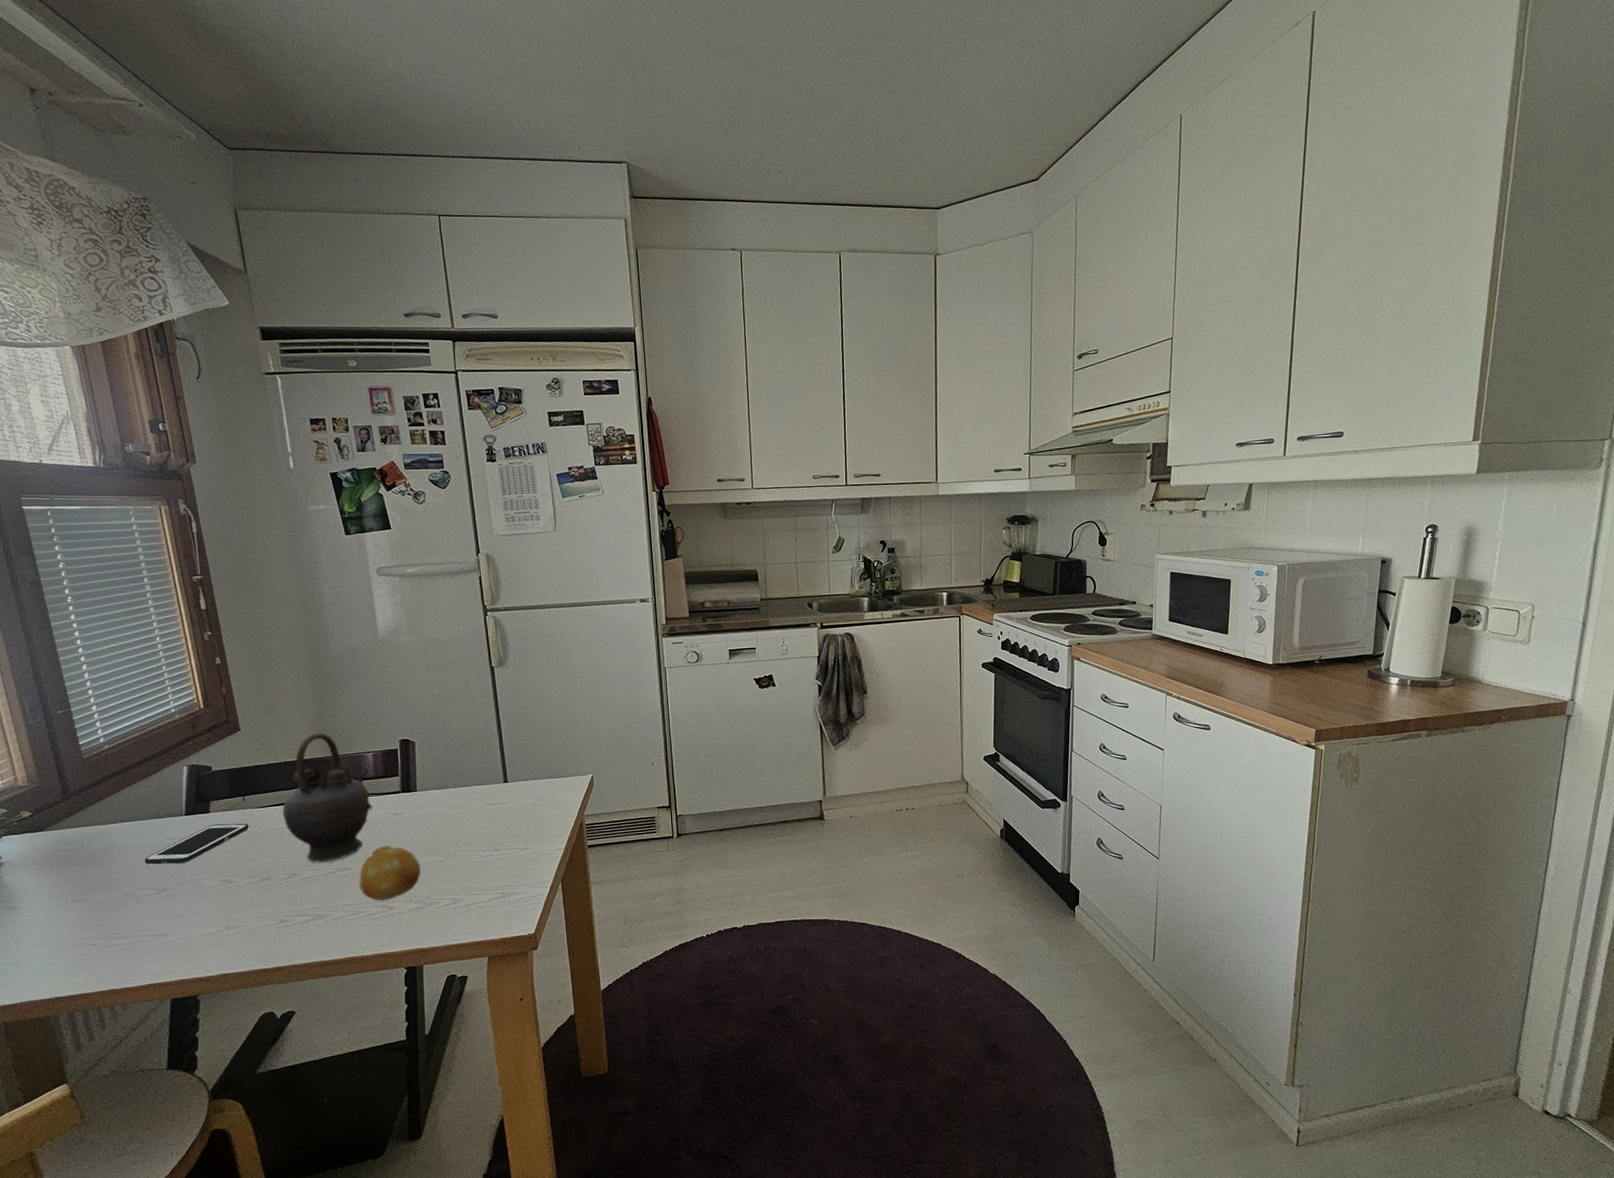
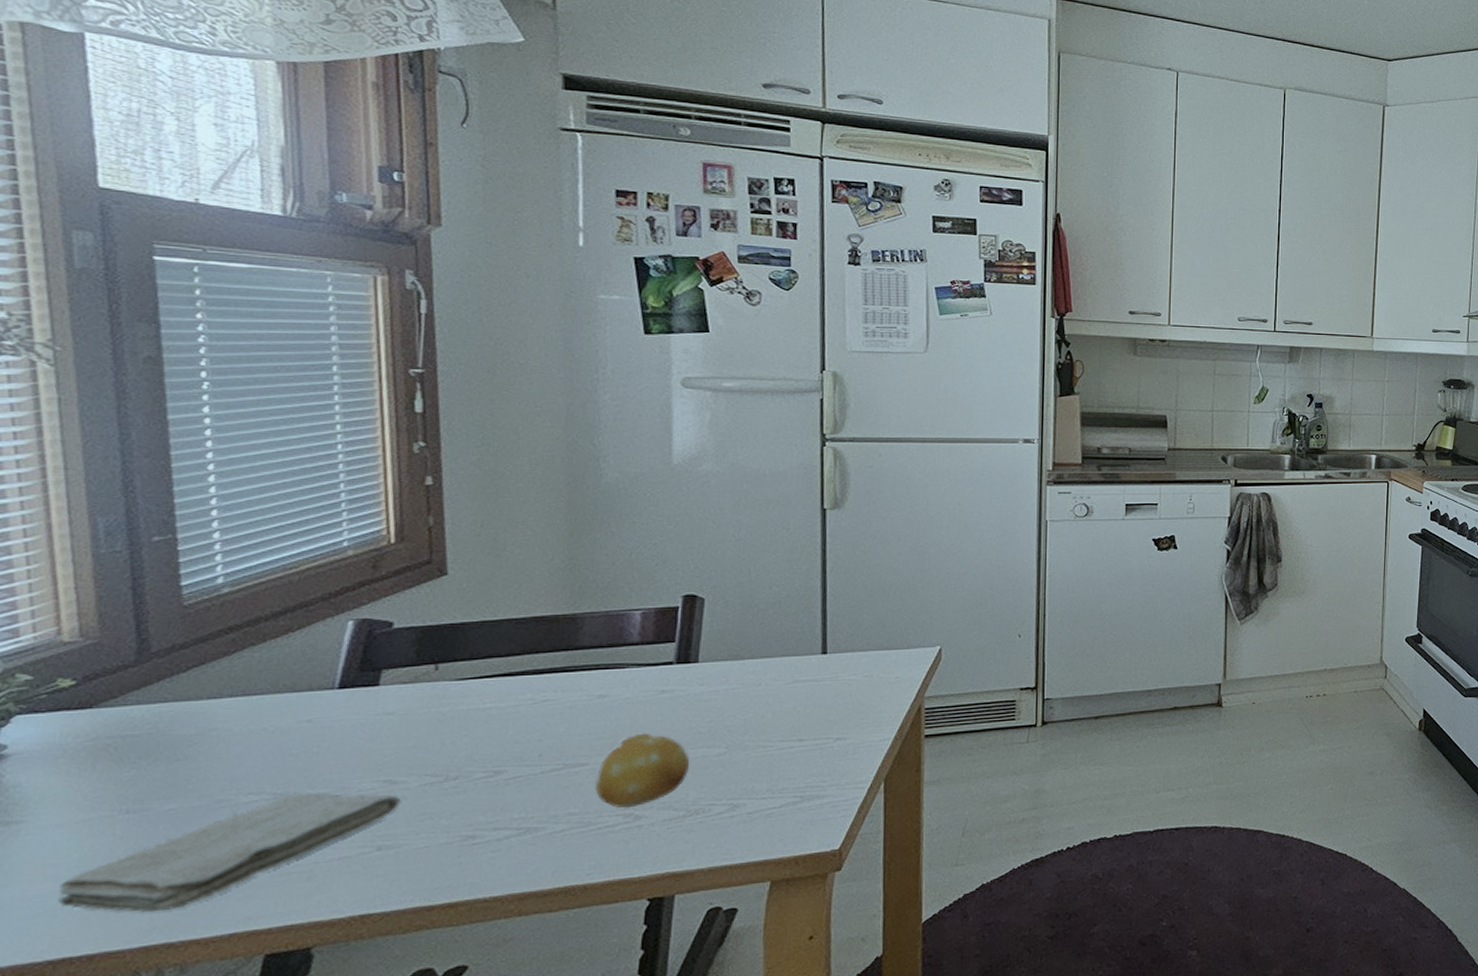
washcloth: none [47,888,236,969] -> present [58,792,401,913]
cell phone: present [144,823,249,865] -> none [258,700,438,758]
teapot: present [282,733,373,863] -> none [493,582,633,756]

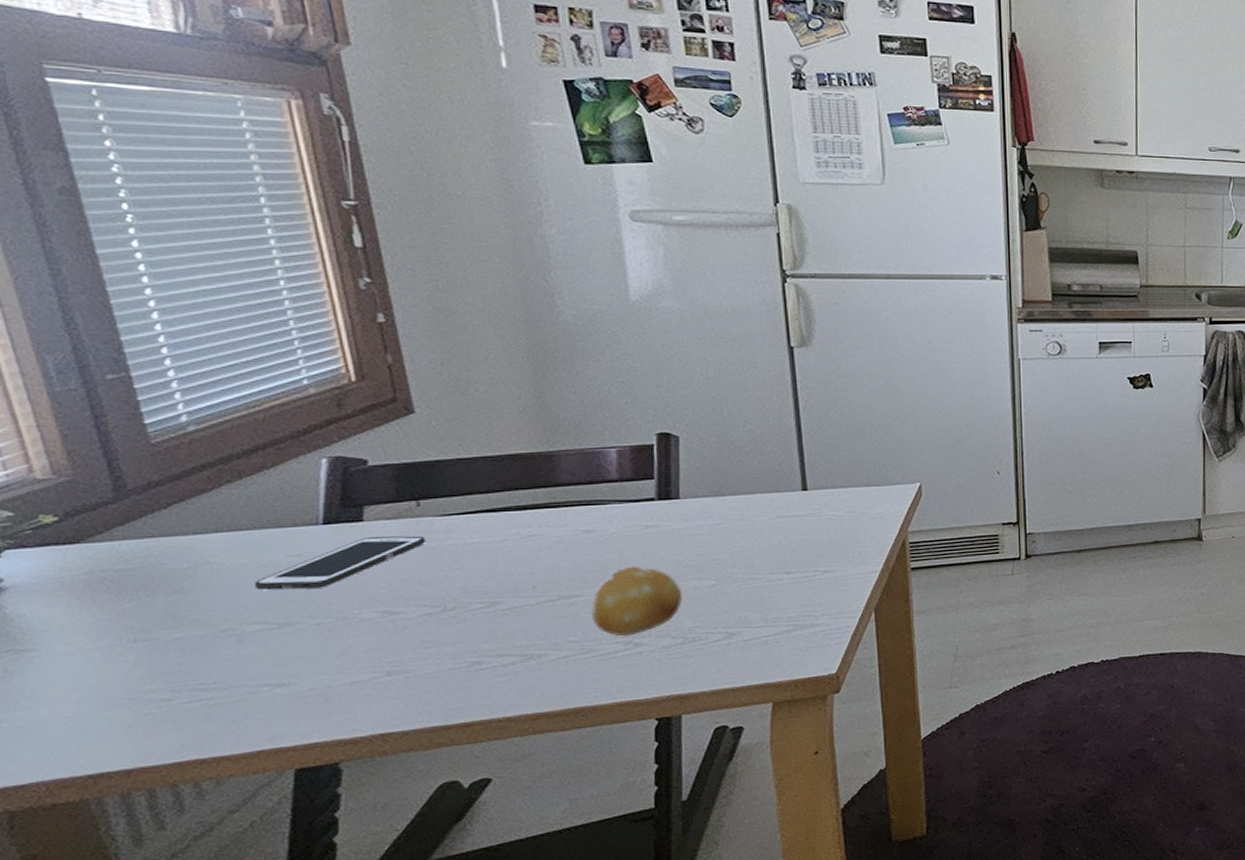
washcloth: present [58,792,401,913] -> none [84,622,403,732]
cell phone: none [258,700,438,758] -> present [254,535,426,590]

